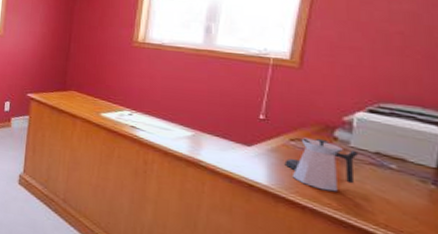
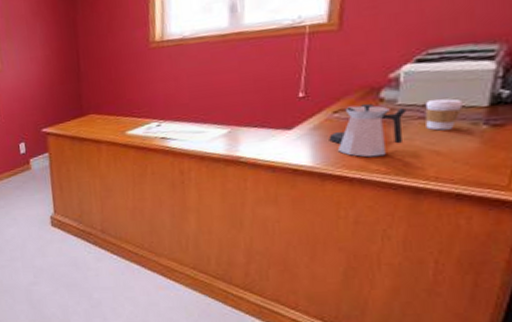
coffee cup: none [376,148,412,182] -> present [424,98,463,131]

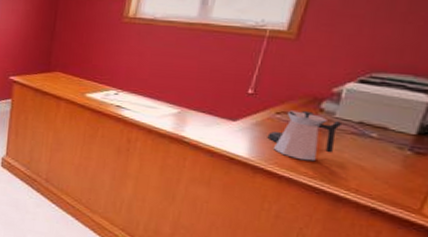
coffee cup: present [424,98,463,131] -> none [357,118,394,149]

